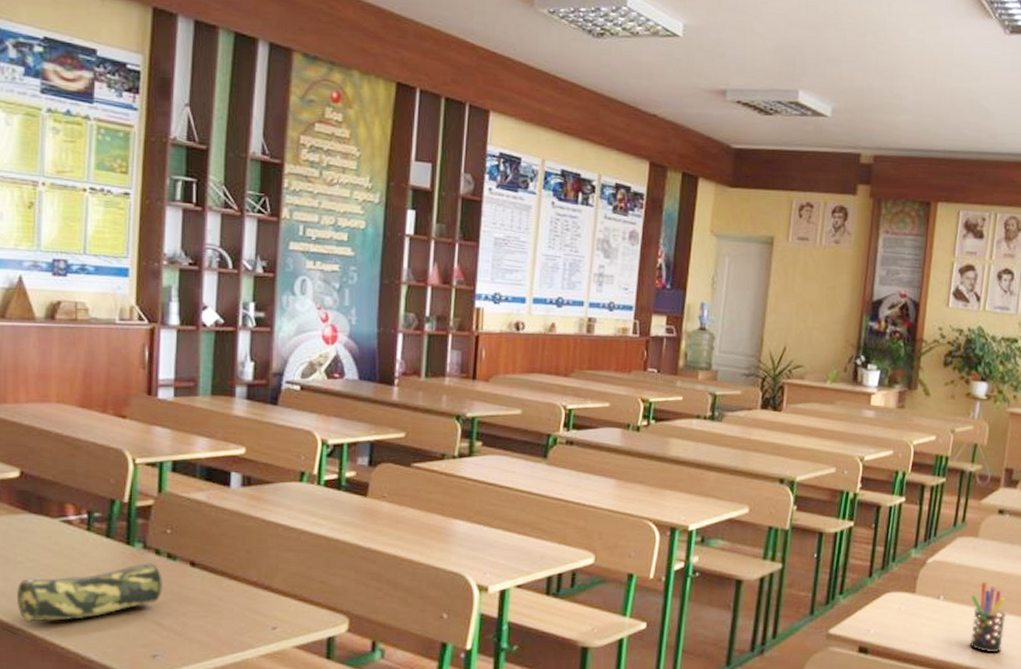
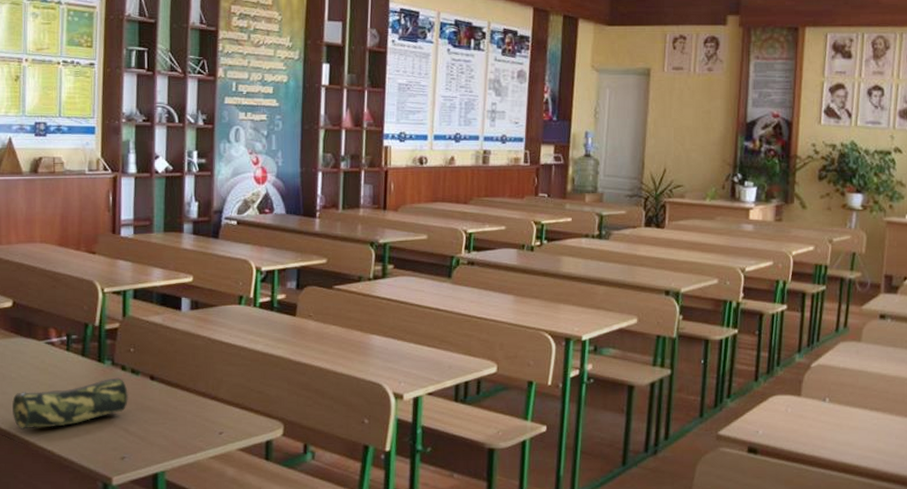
pen holder: present [969,582,1006,652] -> none [856,384,893,452]

